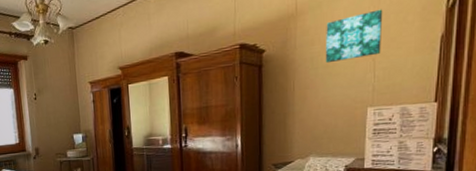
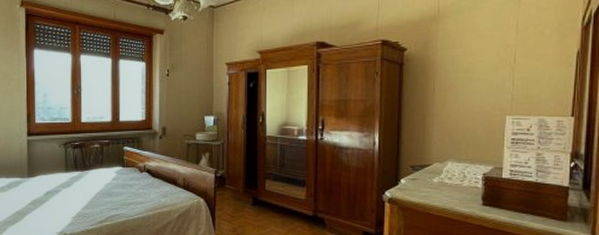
wall art: present [325,9,383,64] -> none [465,20,522,68]

